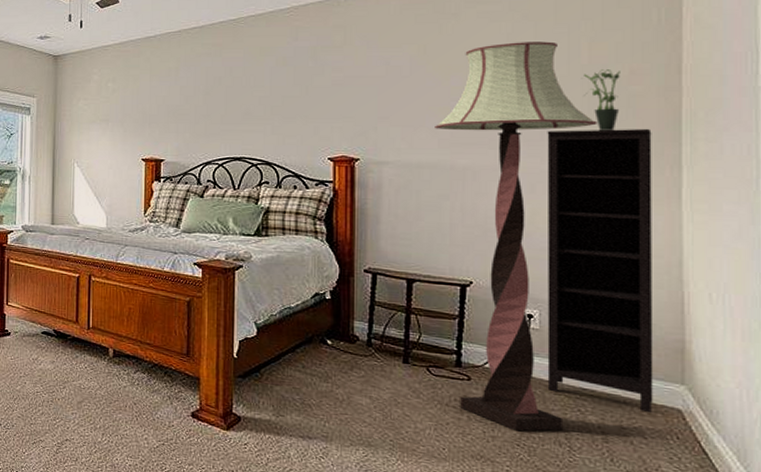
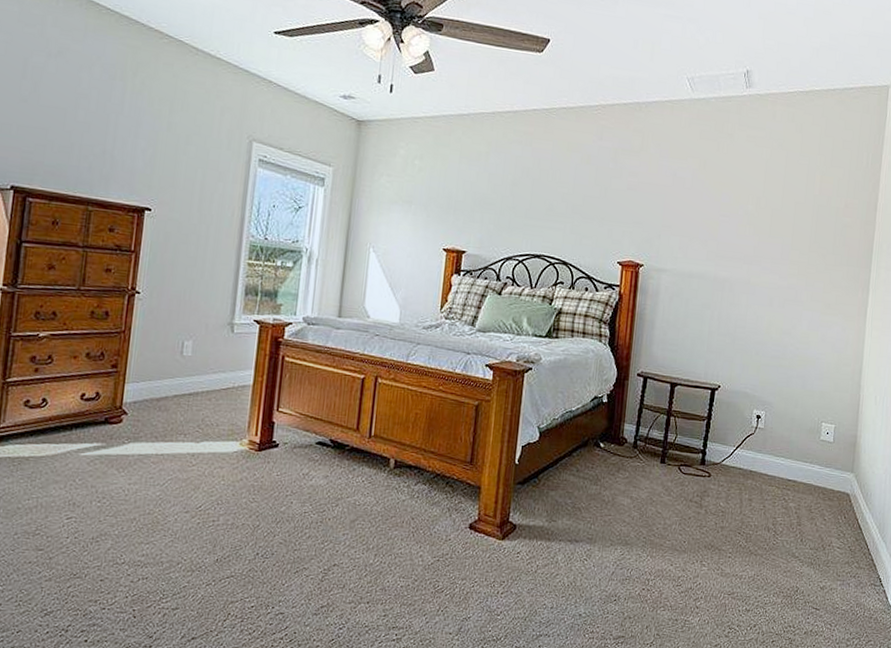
floor lamp: present [435,41,598,432] -> none [700,167,820,521]
bookcase: present [547,128,653,414] -> none [764,251,854,498]
potted plant: present [584,69,620,132] -> none [814,200,839,255]

